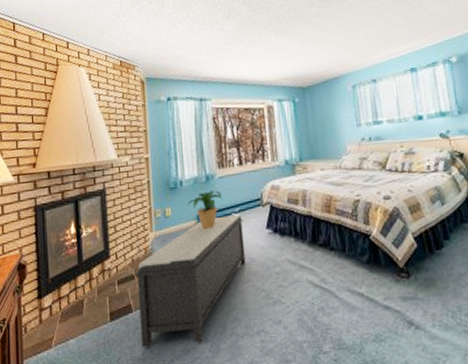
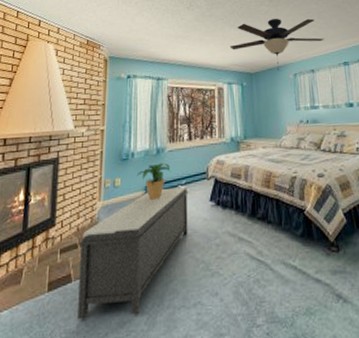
ceiling fan: none [277,19,387,83] -> present [229,18,324,71]

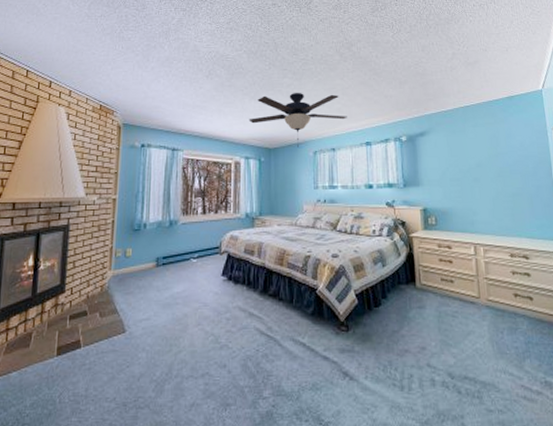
bench: present [77,186,189,320] -> none [86,260,201,384]
potted plant: present [136,163,171,200] -> none [148,235,184,272]

